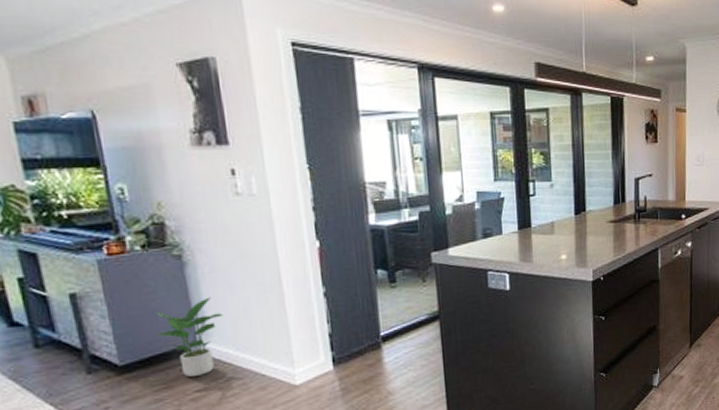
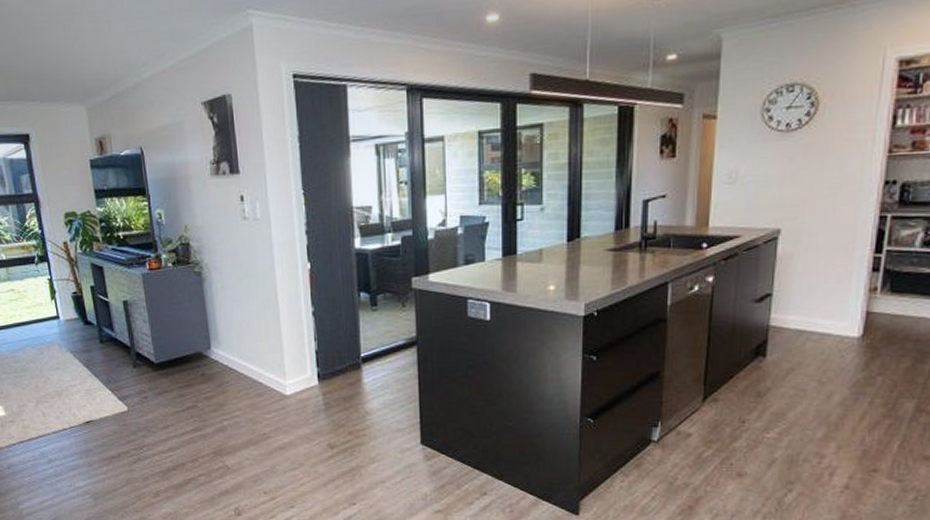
potted plant: present [155,297,224,377] -> none [180,310,231,378]

